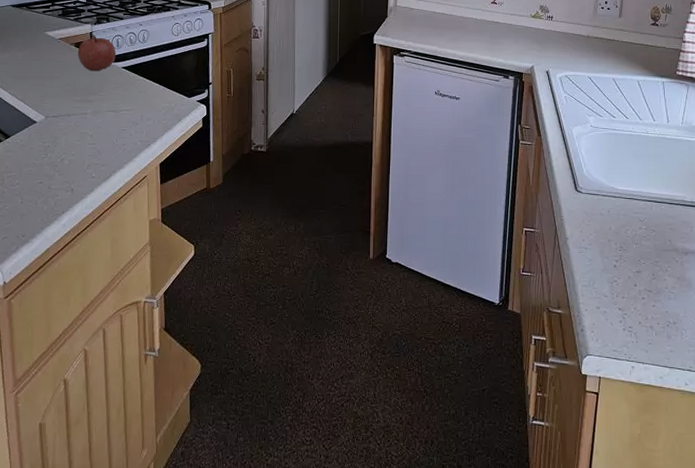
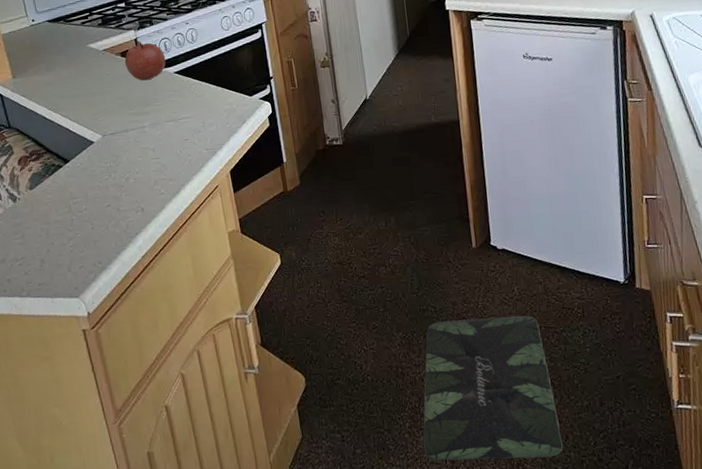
doormat: none [302,323,427,460] -> present [423,316,563,461]

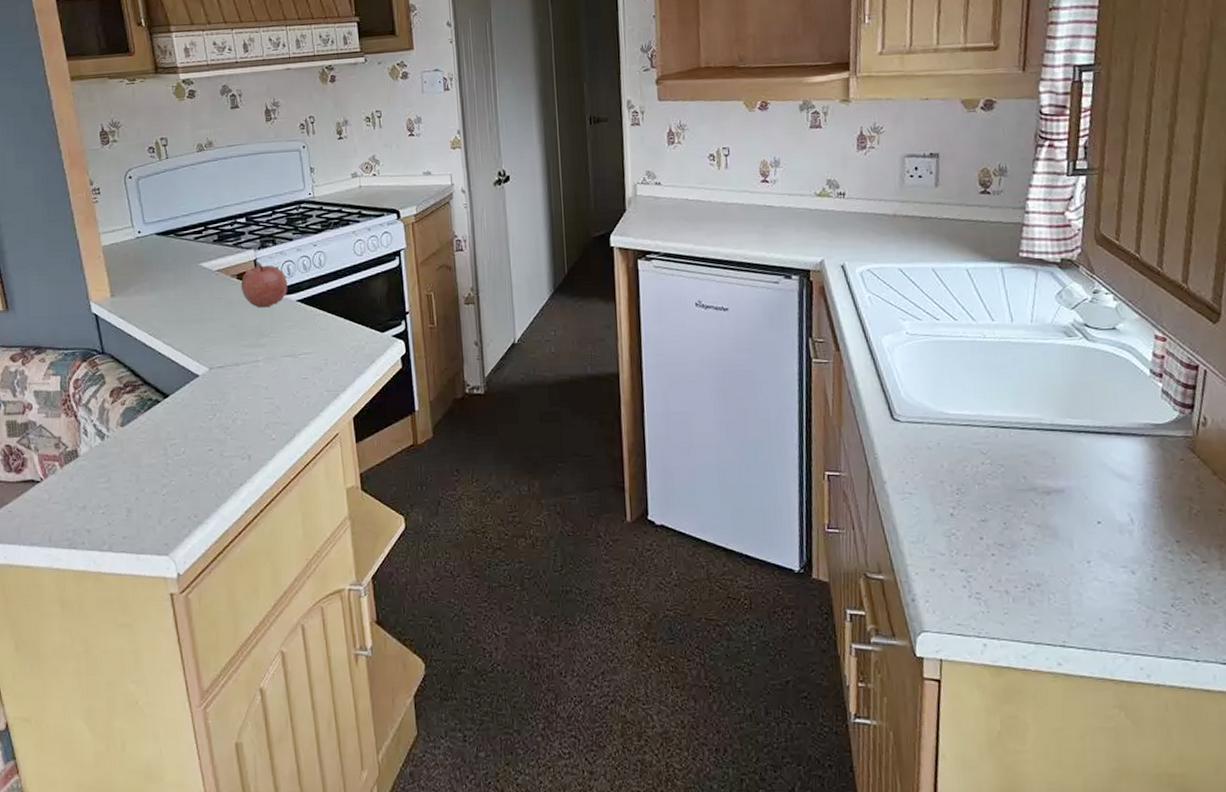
doormat: present [423,316,563,461] -> none [558,604,720,773]

